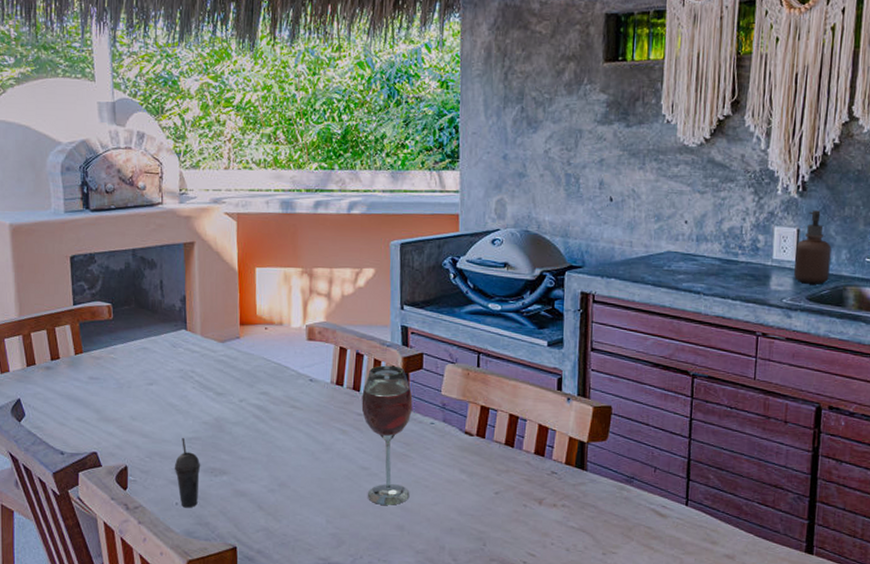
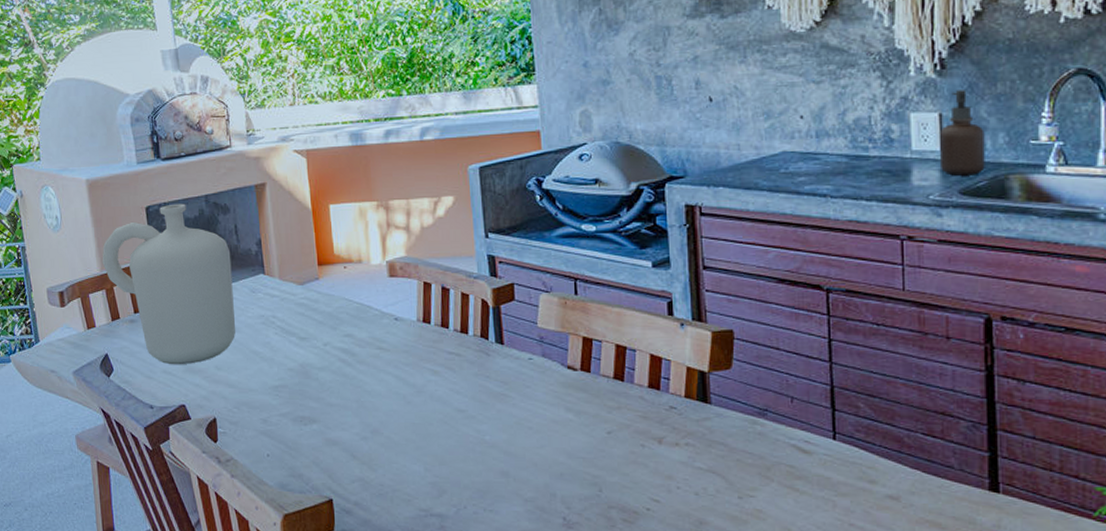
water jug: none [21,255,154,414] -> present [102,203,236,365]
beverage cup: present [174,438,201,508] -> none [262,386,290,460]
wineglass: present [361,365,413,505] -> none [451,299,512,450]

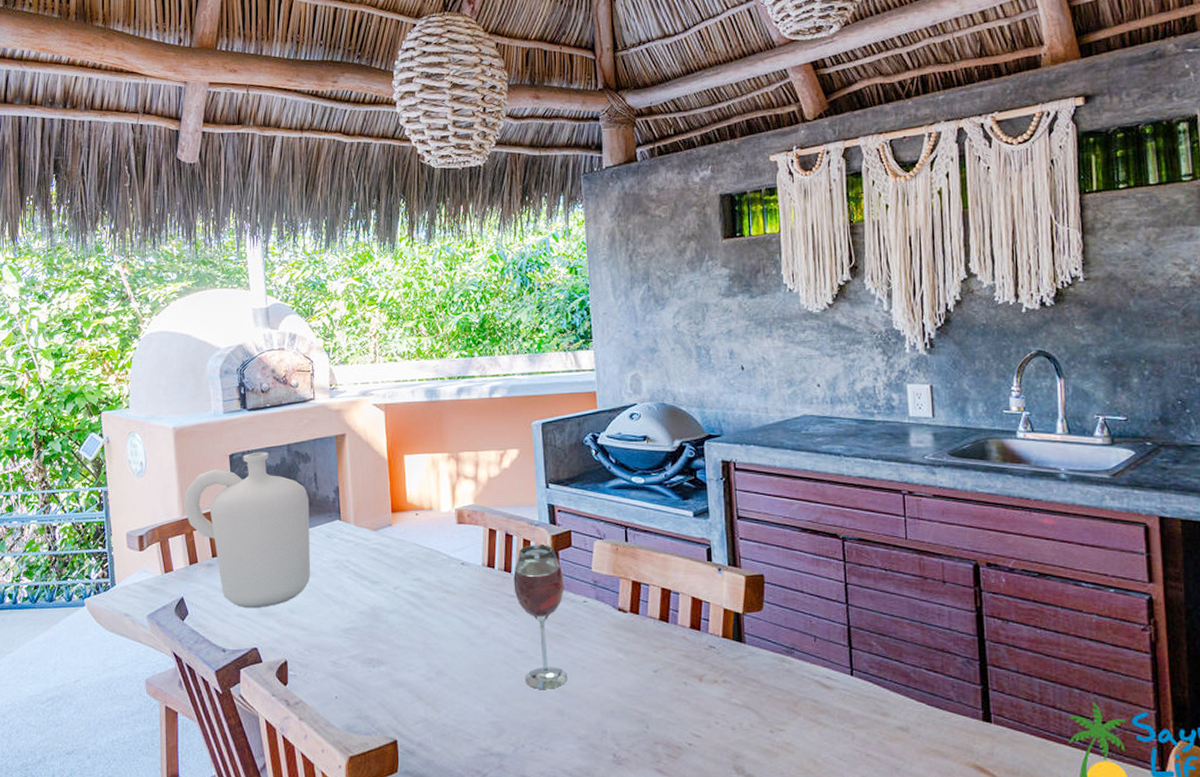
wineglass: none [451,299,512,450] -> present [513,545,568,689]
soap dispenser: present [938,90,985,176] -> none [930,366,969,439]

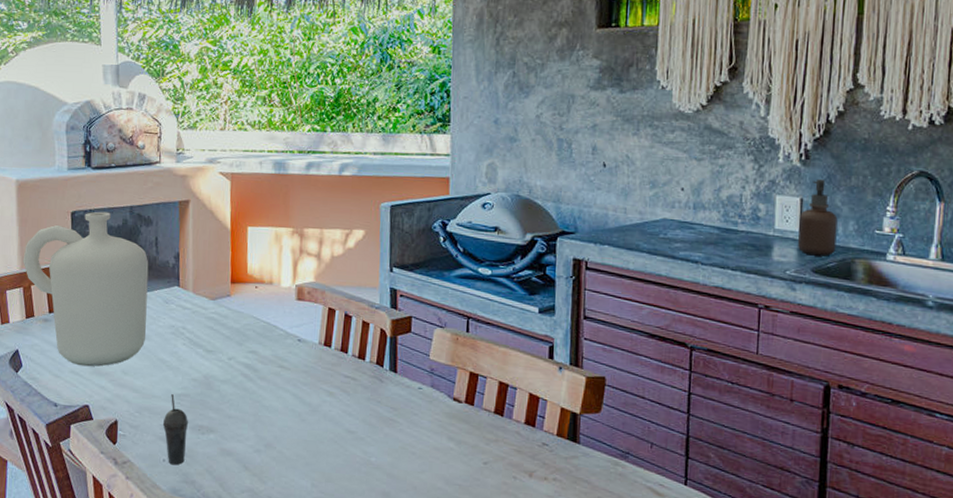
beverage cup: none [332,629,359,702] -> present [162,394,189,465]
wineglass: present [513,545,568,689] -> none [349,327,401,471]
soap dispenser: none [930,366,969,439] -> present [798,179,838,257]

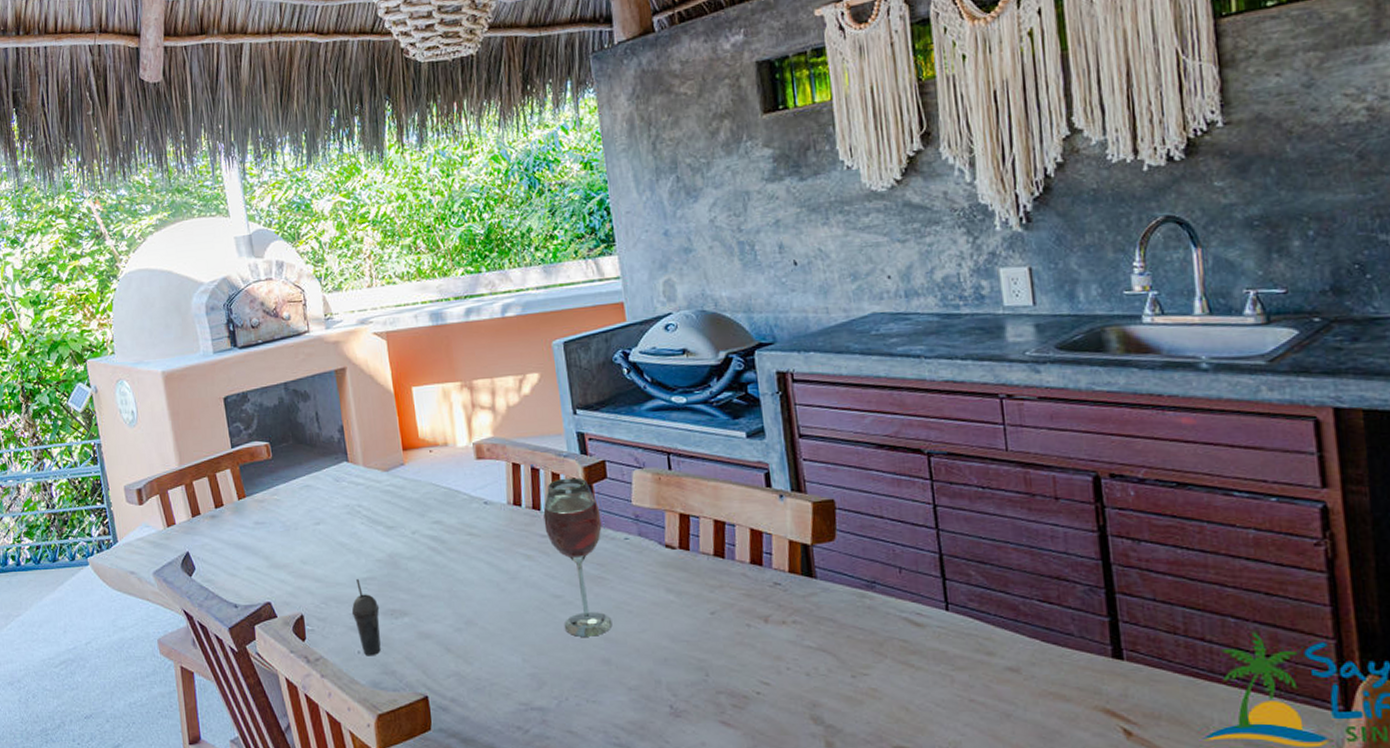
water jug: present [23,211,149,367] -> none [180,392,321,561]
wineglass: none [349,327,401,471] -> present [543,477,612,637]
soap dispenser: present [798,179,838,257] -> none [1030,242,1080,331]

